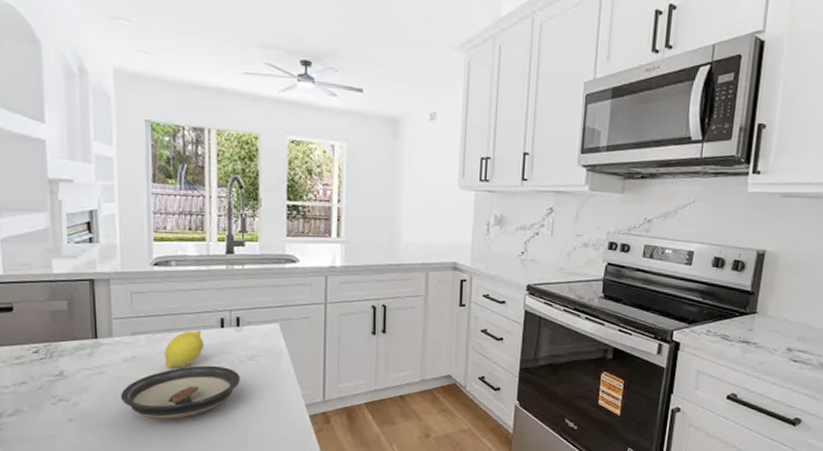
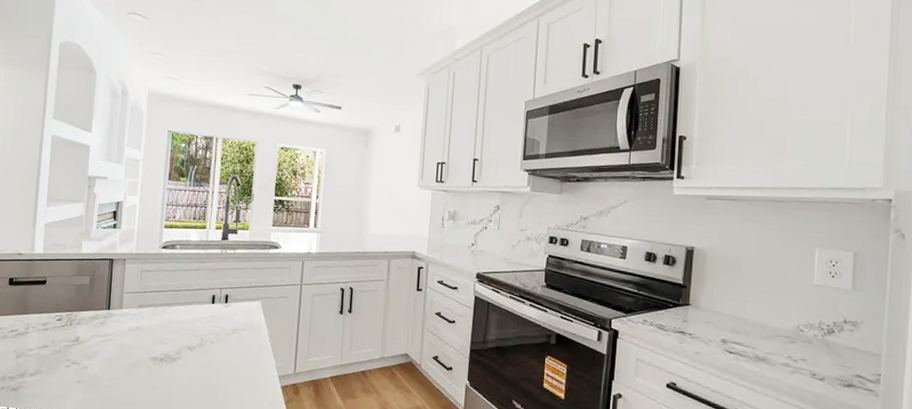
saucer: present [120,365,240,420] -> none [122,336,224,385]
fruit: present [165,330,204,369] -> none [163,305,197,339]

